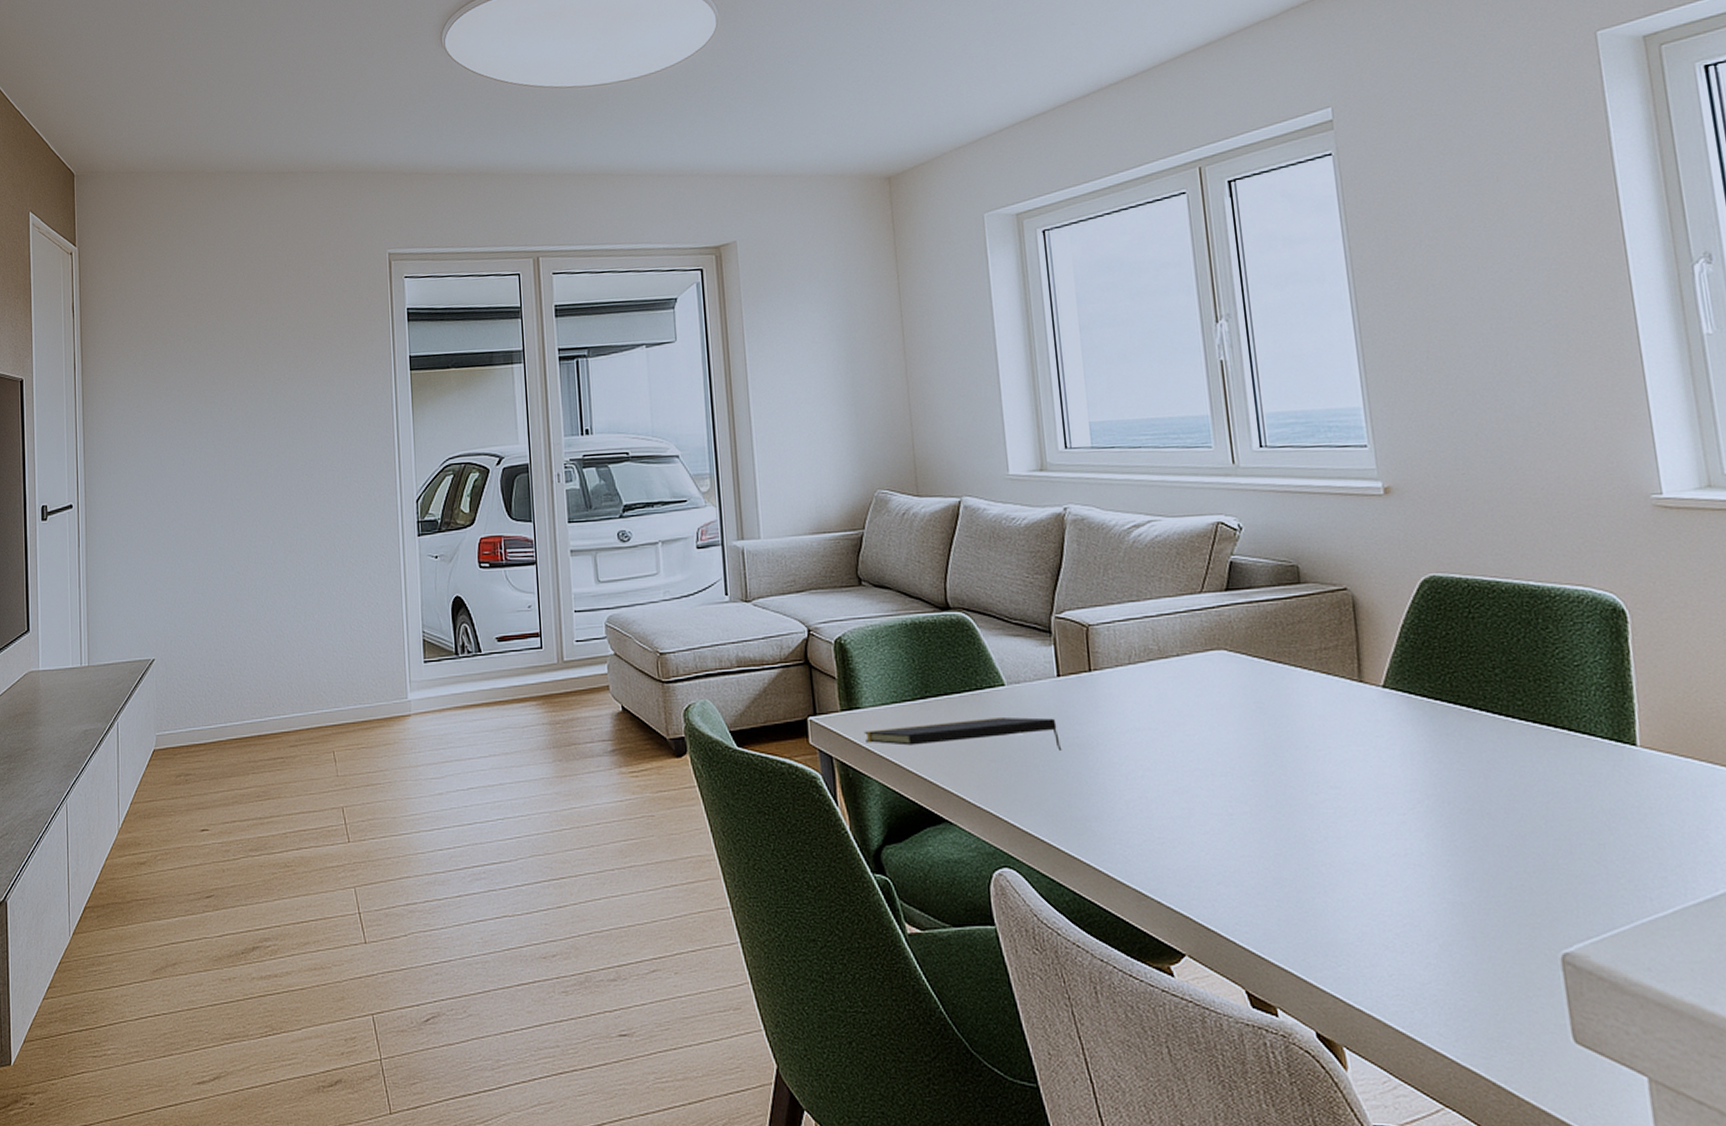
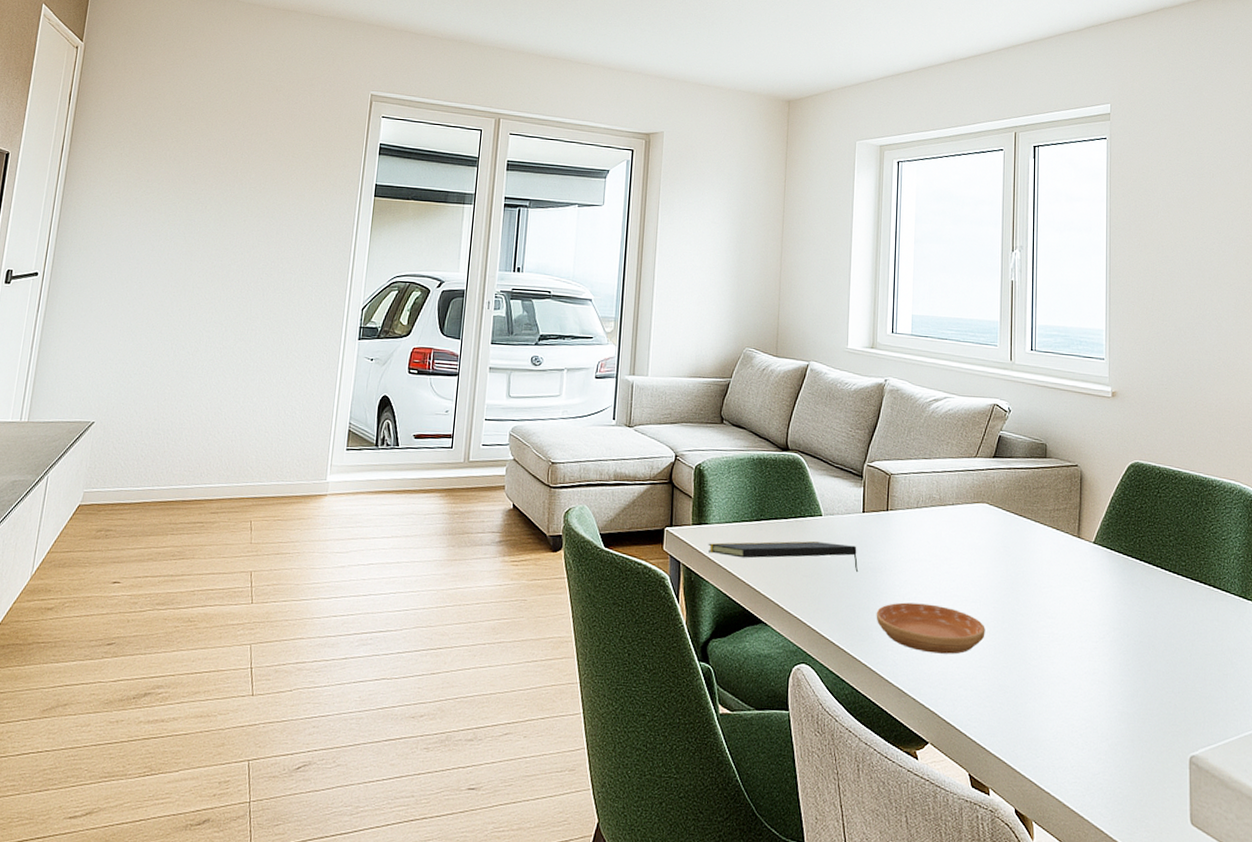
saucer: none [1092,783,1245,844] -> present [876,602,985,654]

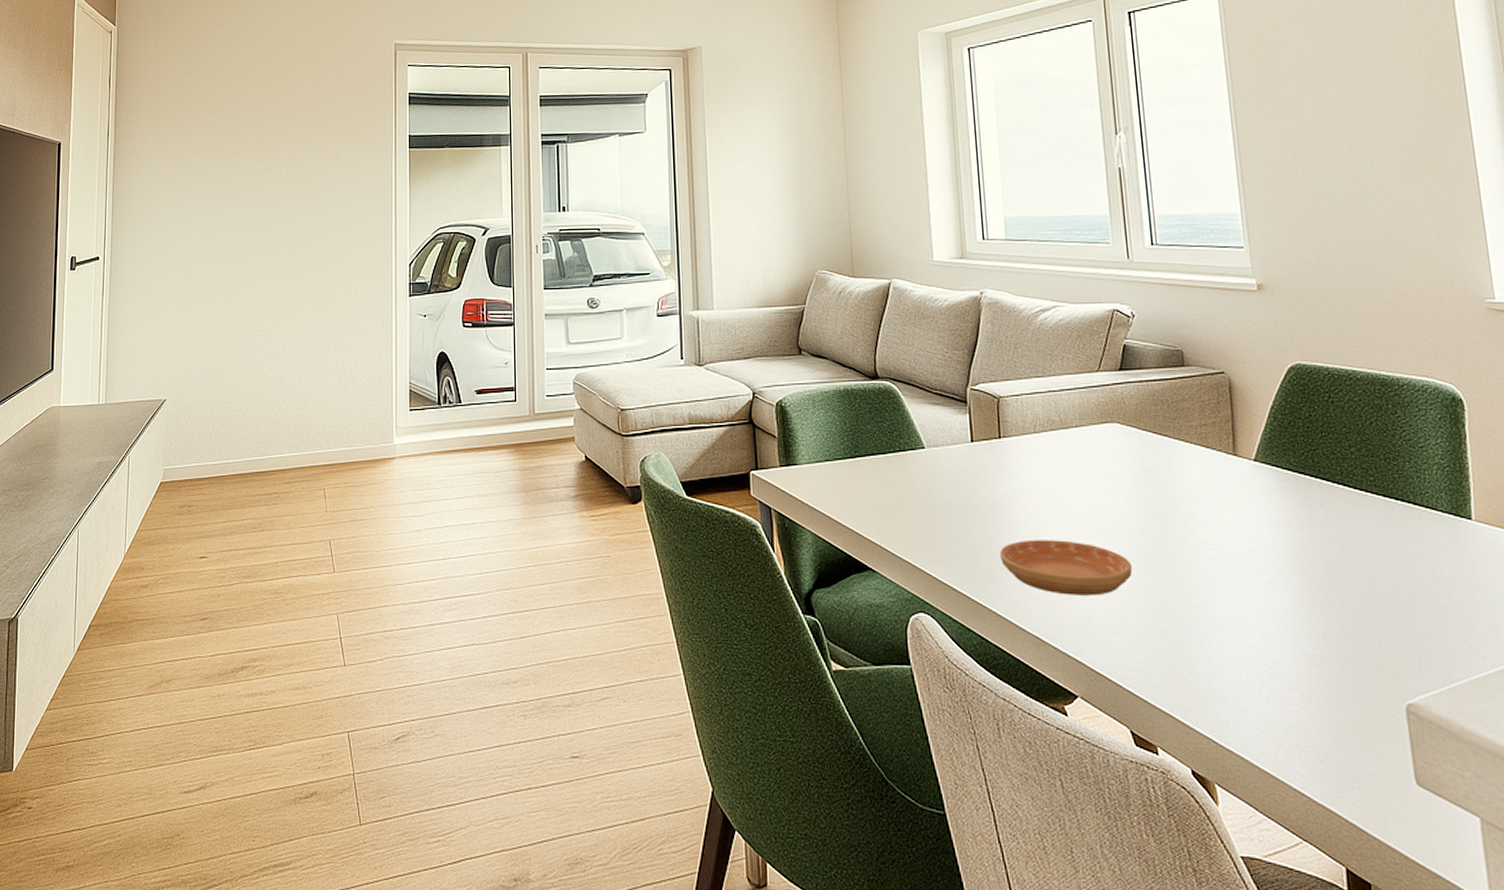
notepad: present [708,541,859,572] -> none [799,477,974,508]

